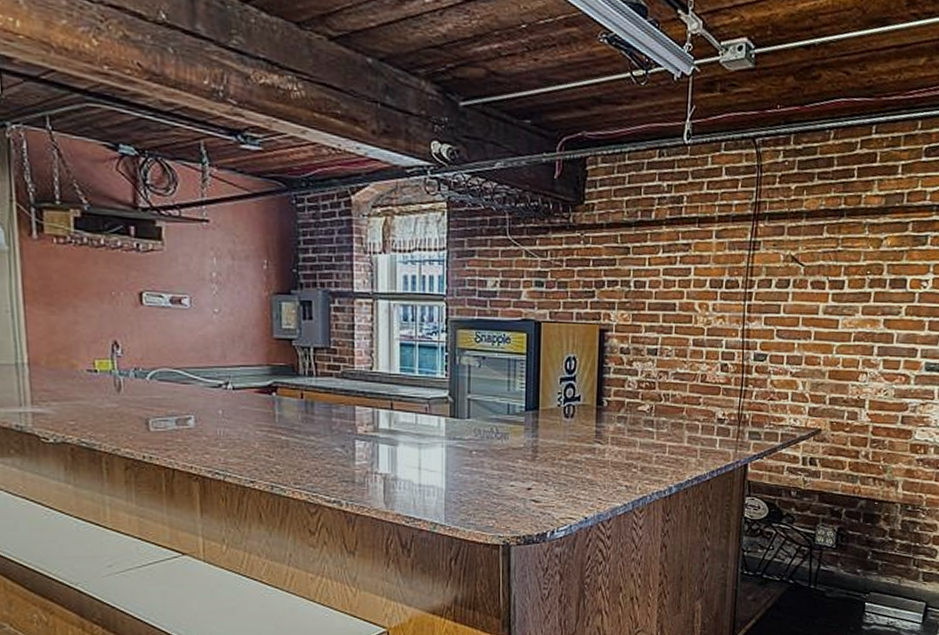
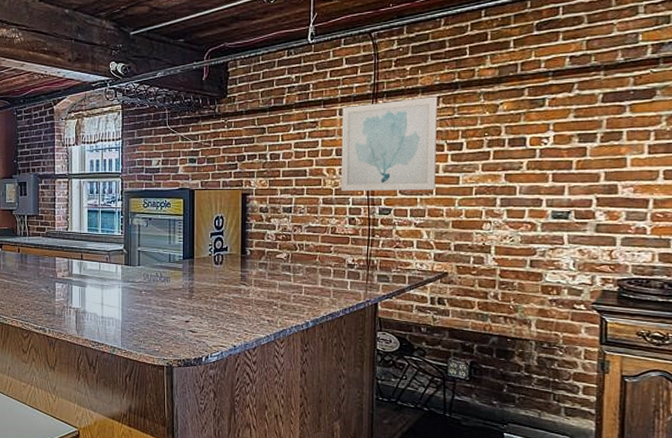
wall art: none [713,223,822,335] -> present [340,96,438,191]

